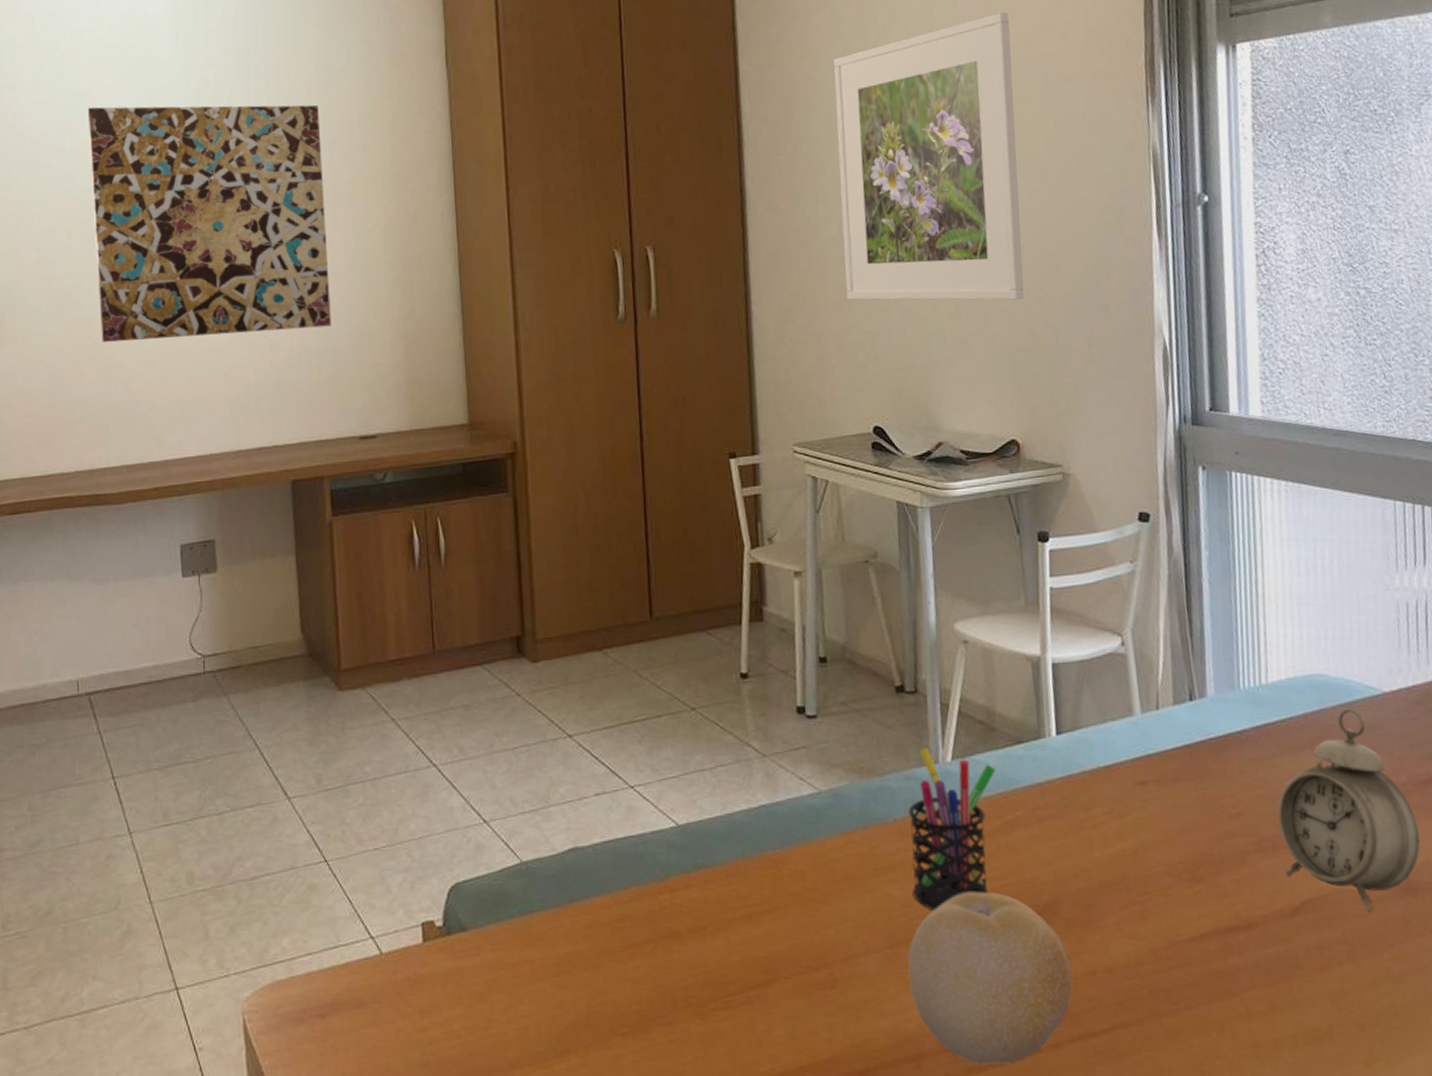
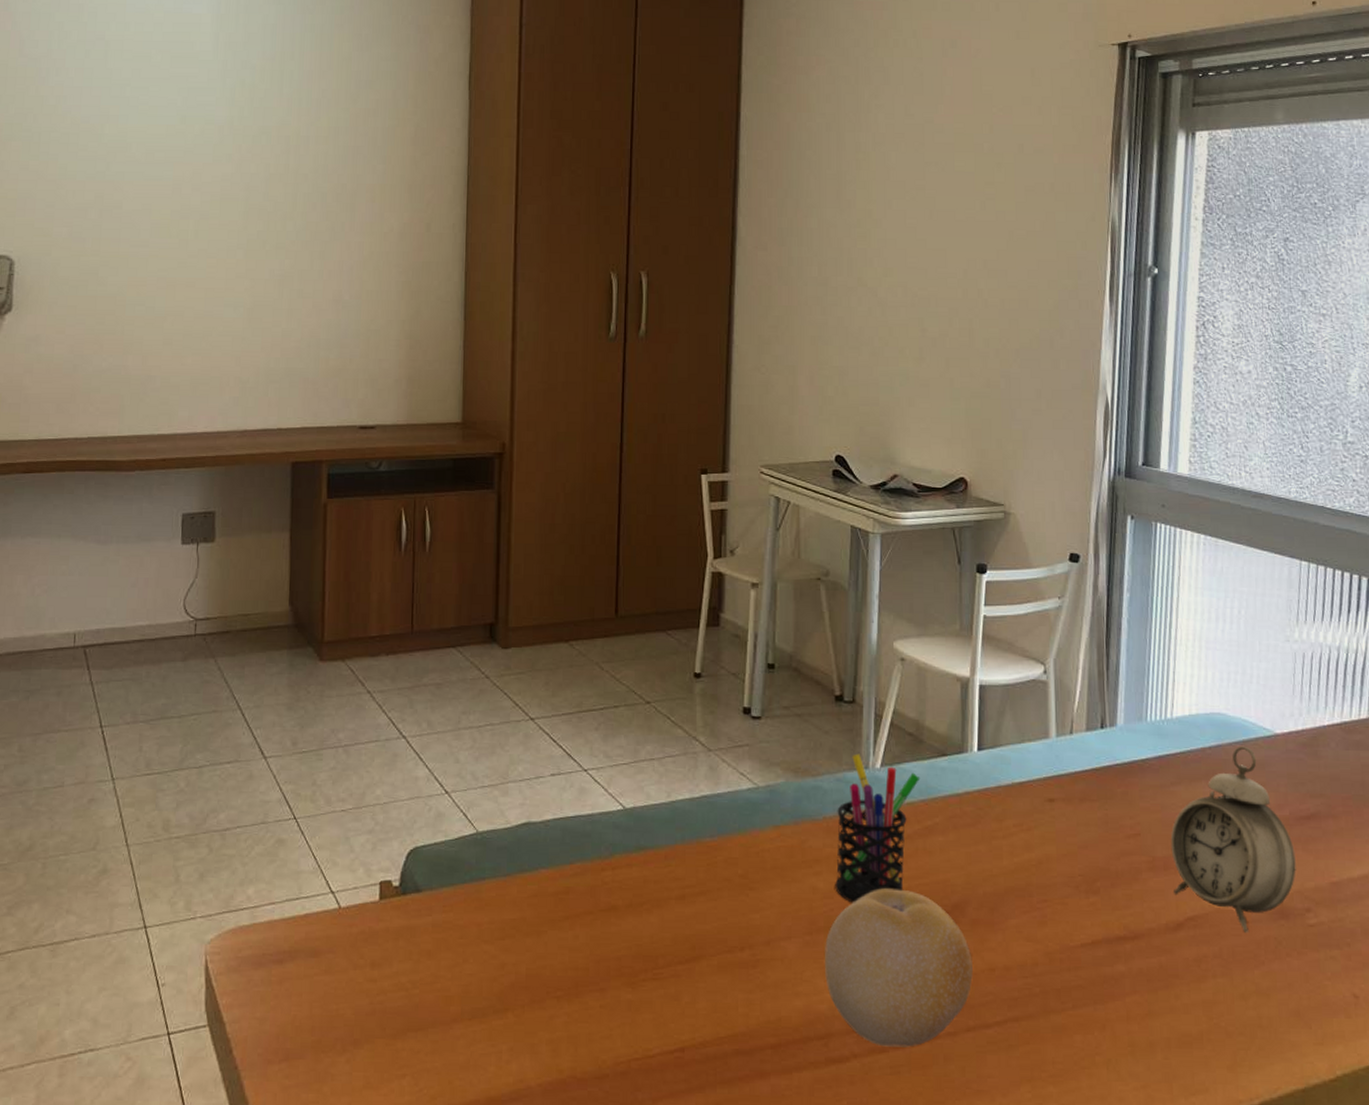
wall art: present [87,104,331,342] -> none [123,96,346,321]
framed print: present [833,12,1024,301] -> none [822,84,992,349]

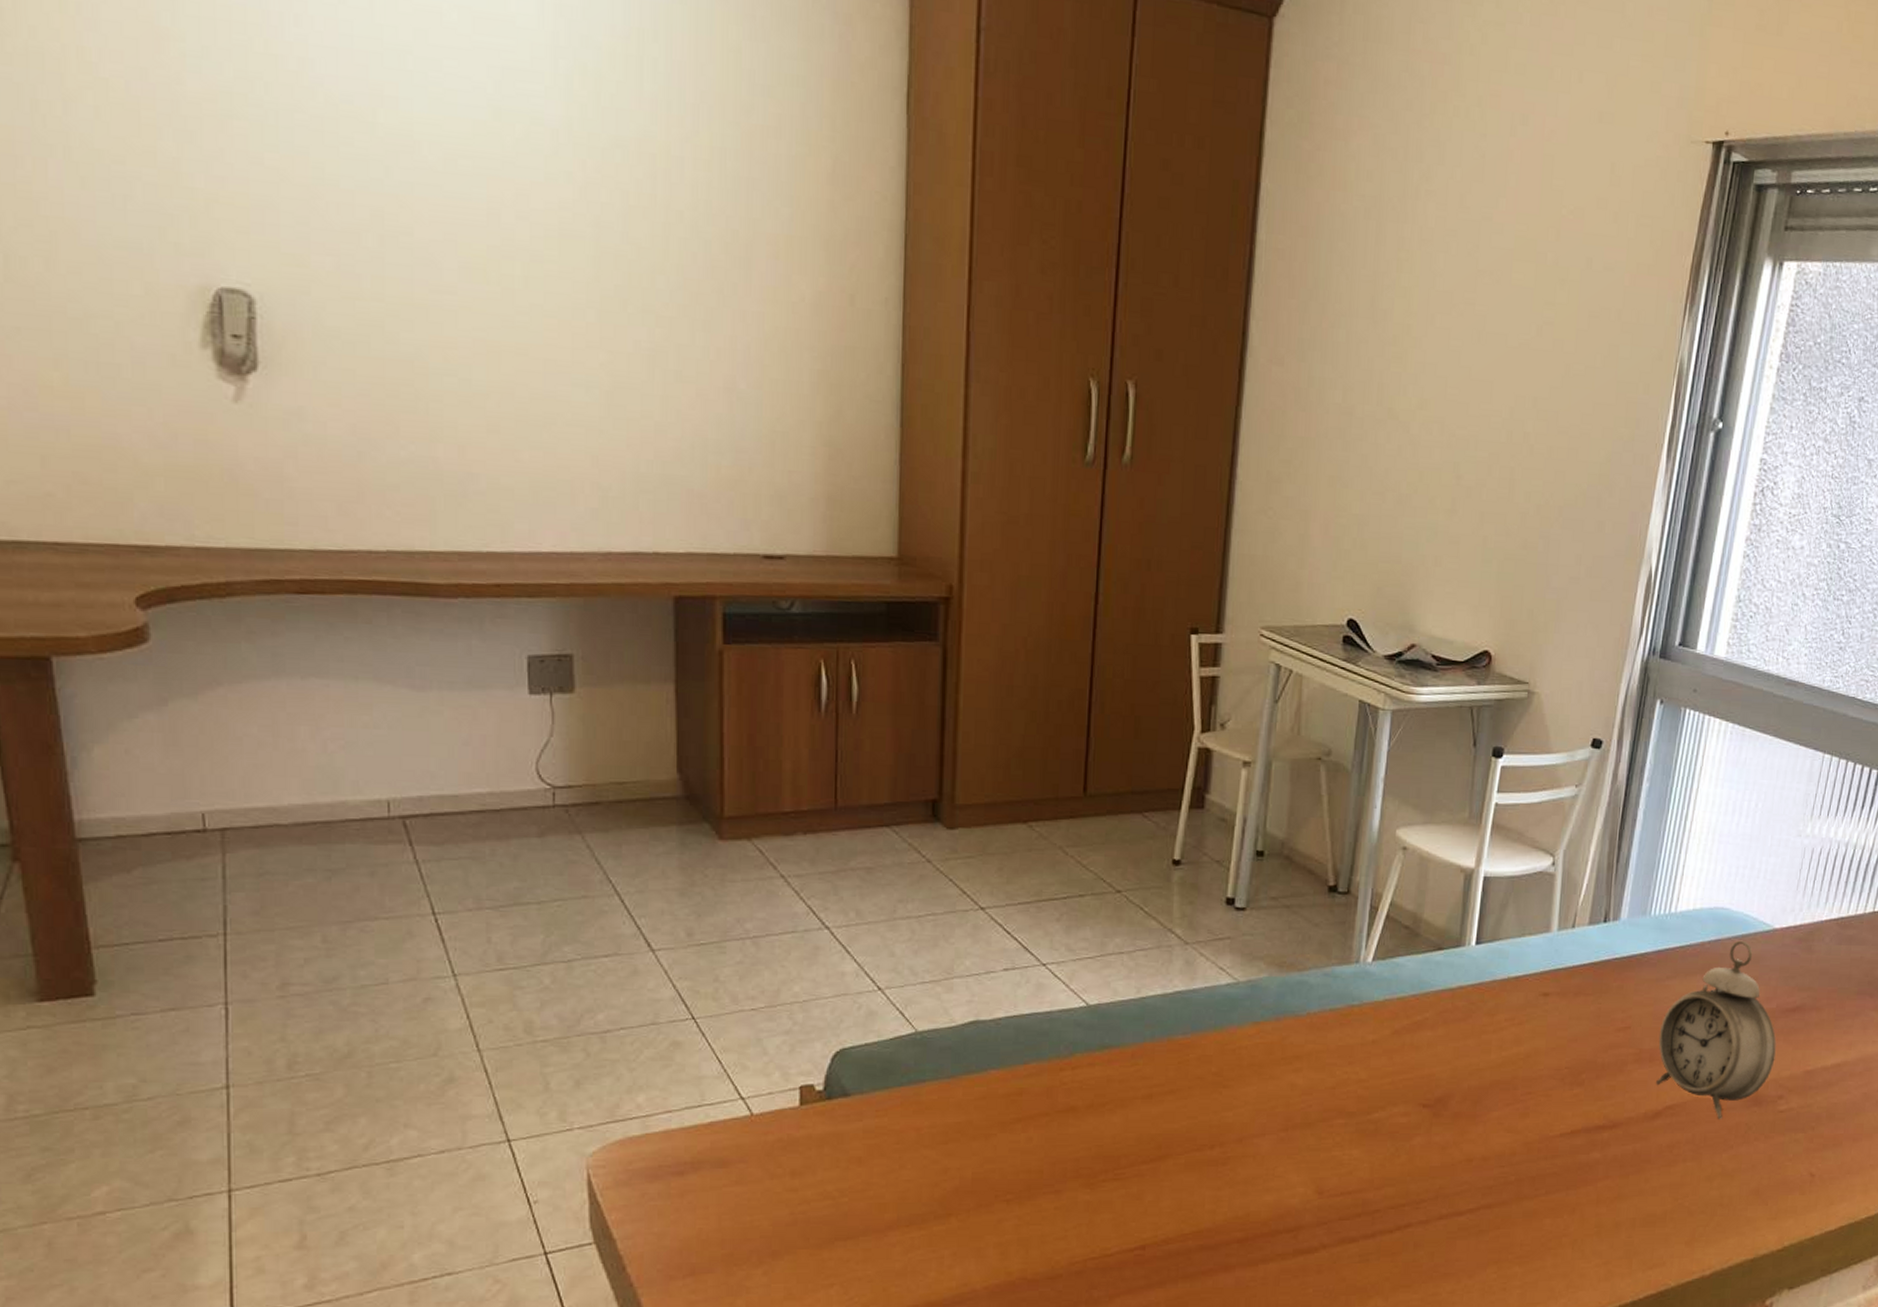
fruit: present [825,888,973,1047] -> none [1298,1084,1451,1237]
pen holder: present [835,753,921,903] -> none [1315,947,1414,1099]

